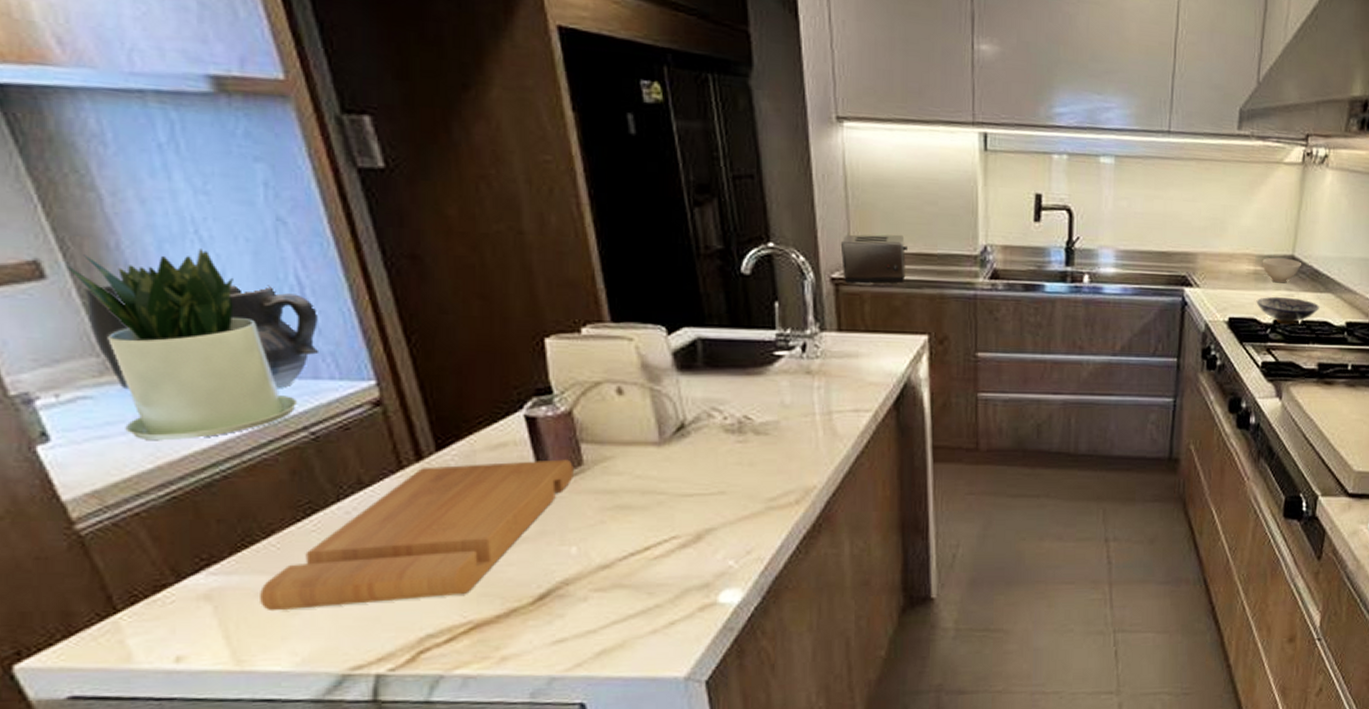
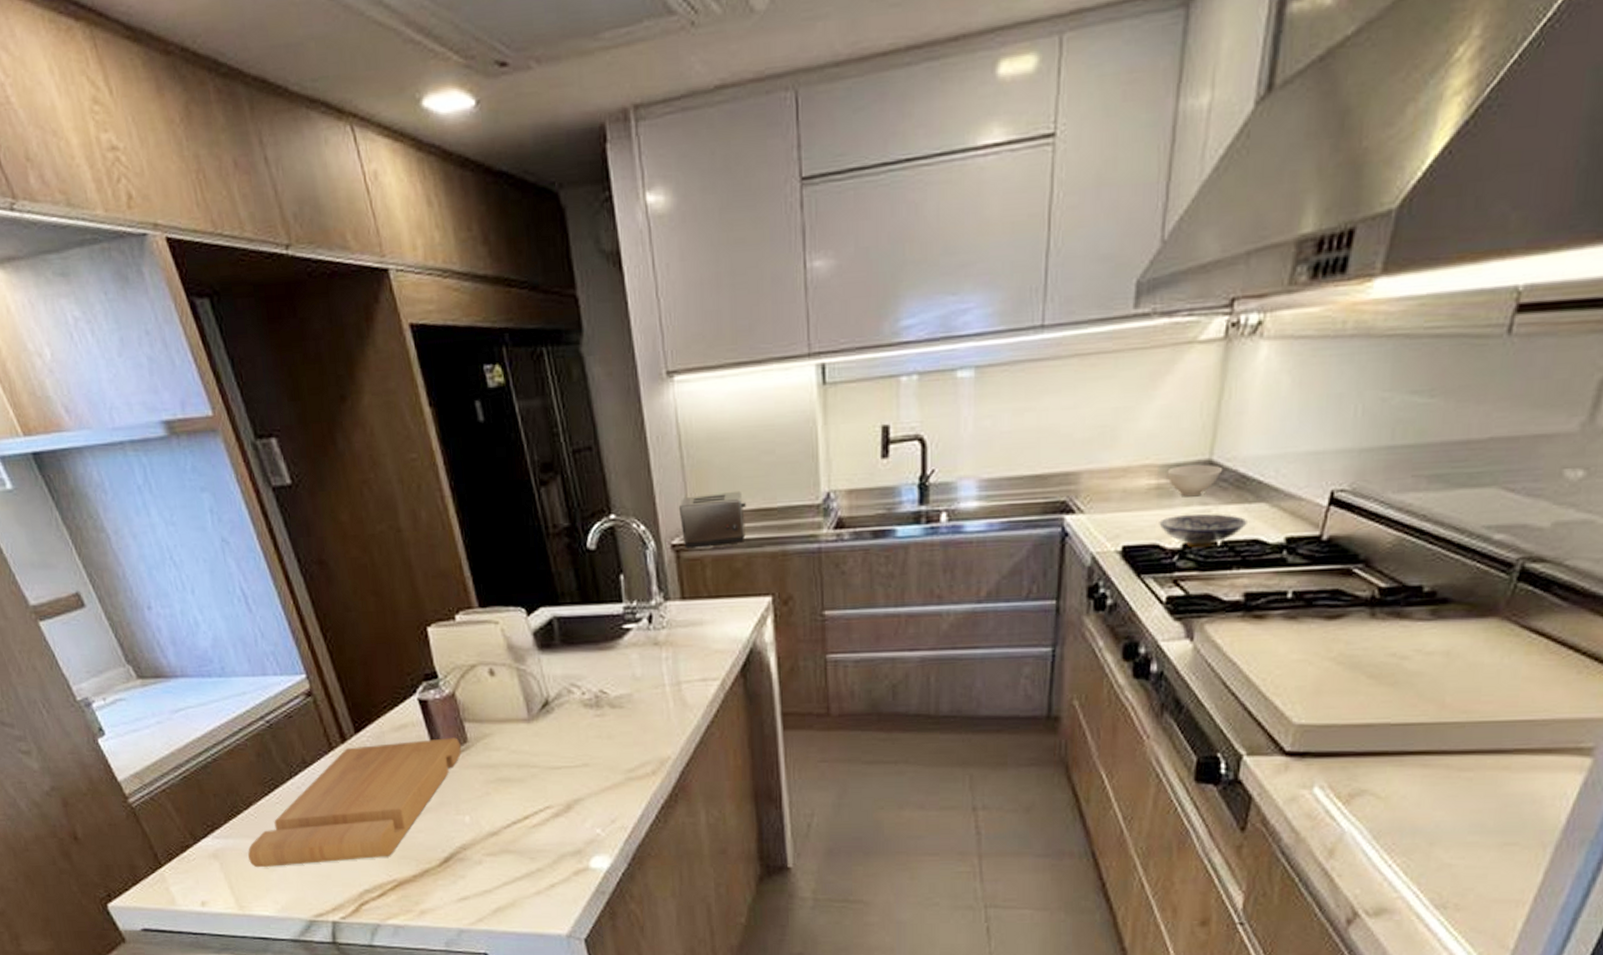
planter: present [66,249,298,441] -> none [95,572,255,732]
vase: present [84,286,129,390] -> none [109,609,146,692]
ceramic jug: present [230,284,320,389] -> none [198,598,264,686]

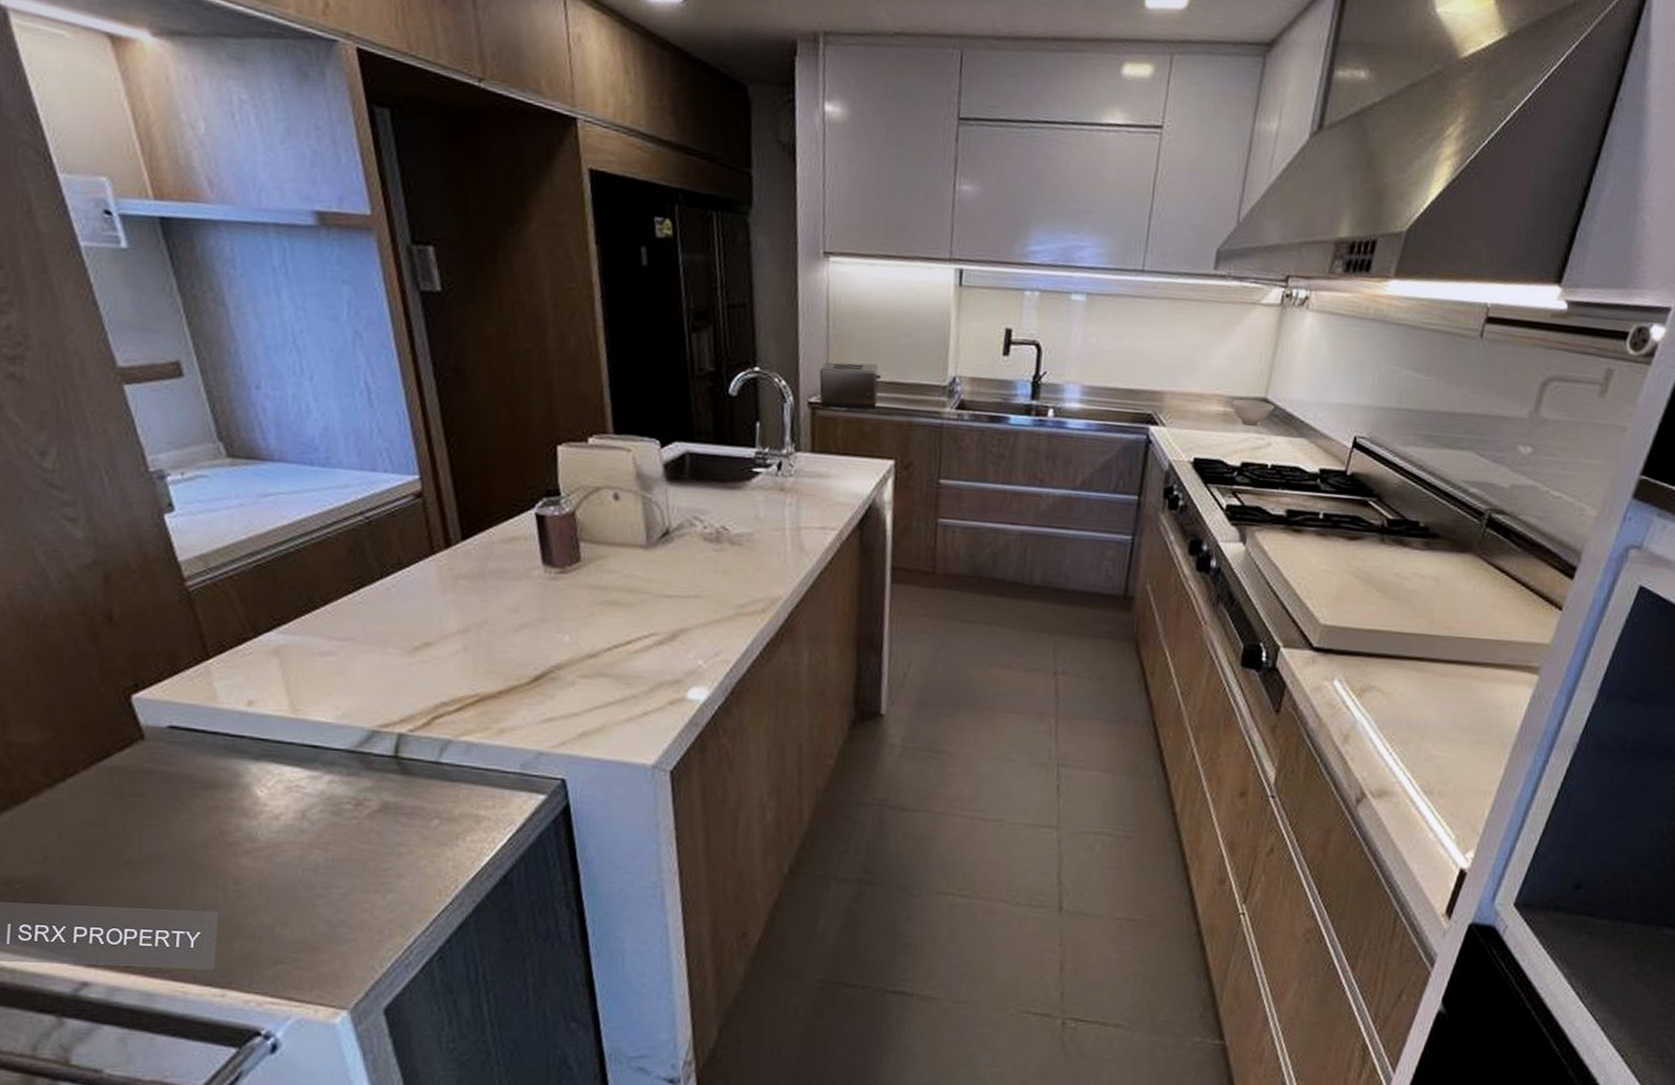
cutting board: present [248,737,461,868] -> none [315,554,572,670]
bowl: present [1159,514,1247,548] -> none [1224,439,1291,469]

